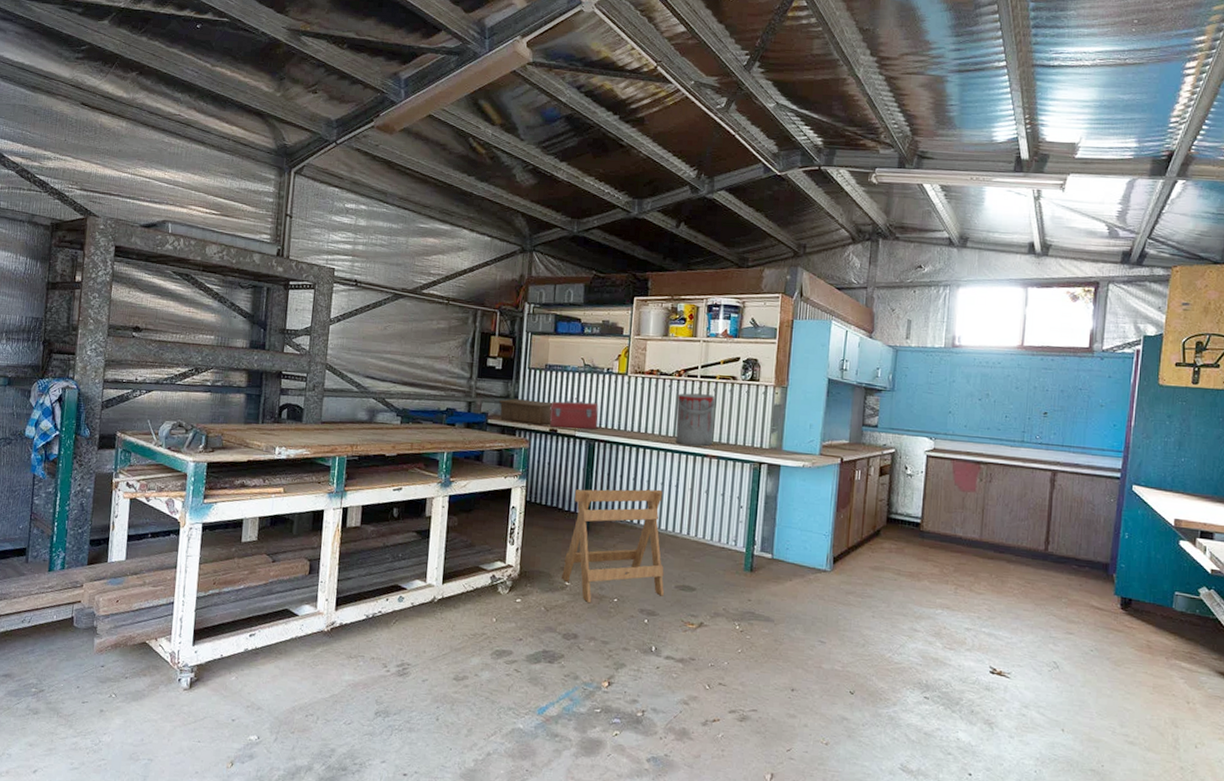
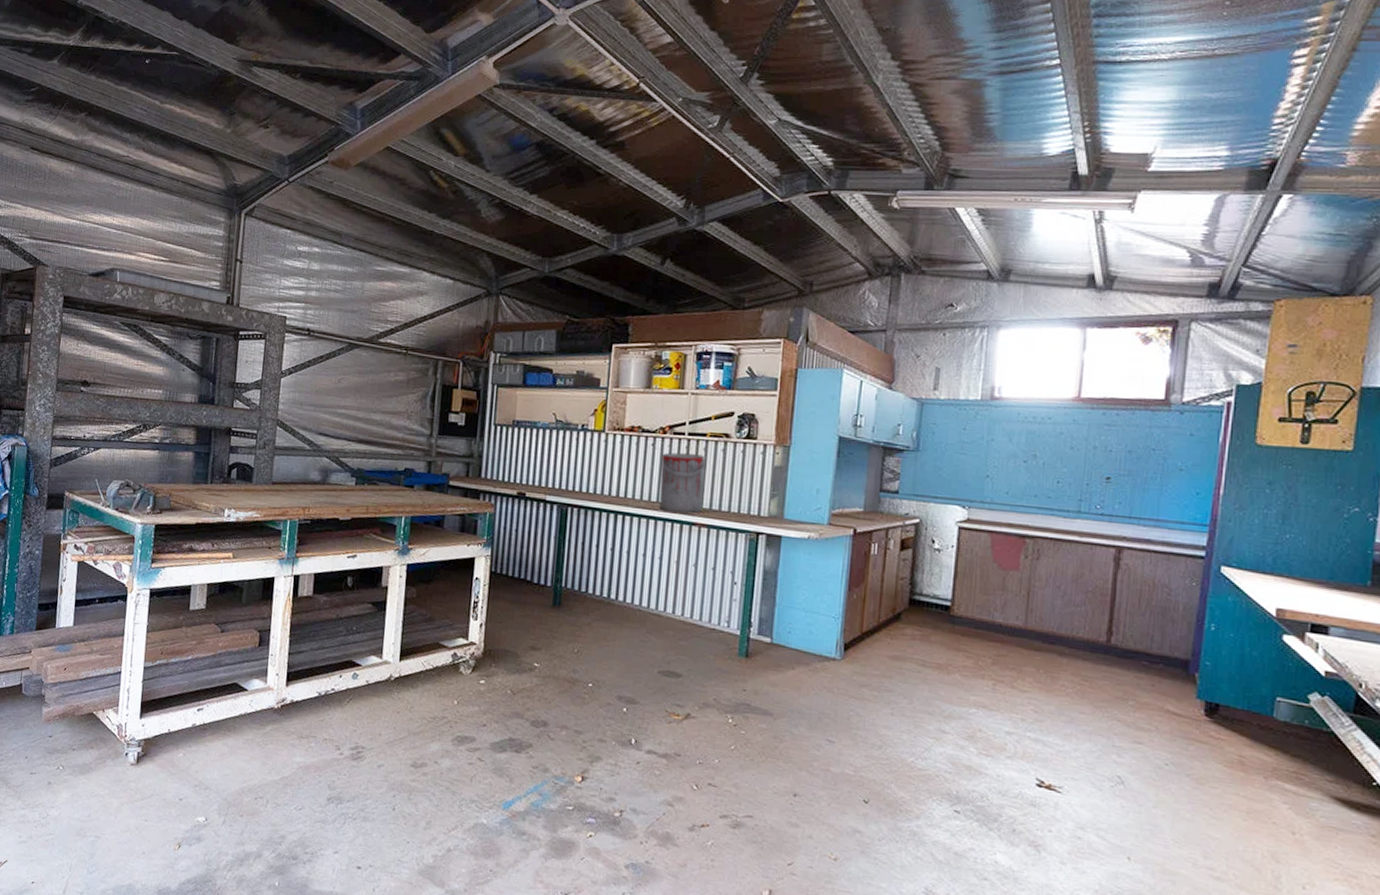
storage bin: present [498,398,552,426] -> none [461,458,520,489]
toolbox: present [549,397,599,430] -> none [517,457,572,493]
sawhorse: present [562,488,665,603] -> none [530,559,646,688]

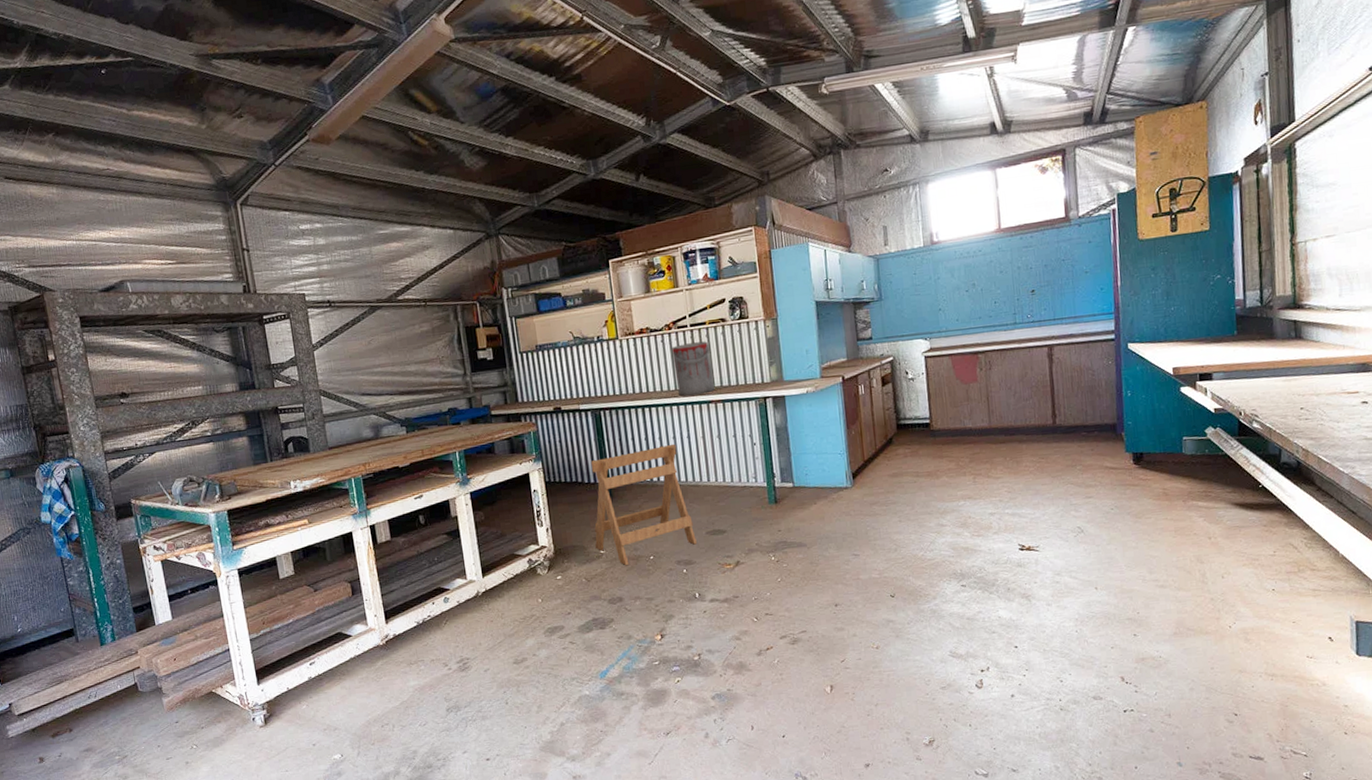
sawhorse: none [530,559,646,688] -> present [590,443,698,566]

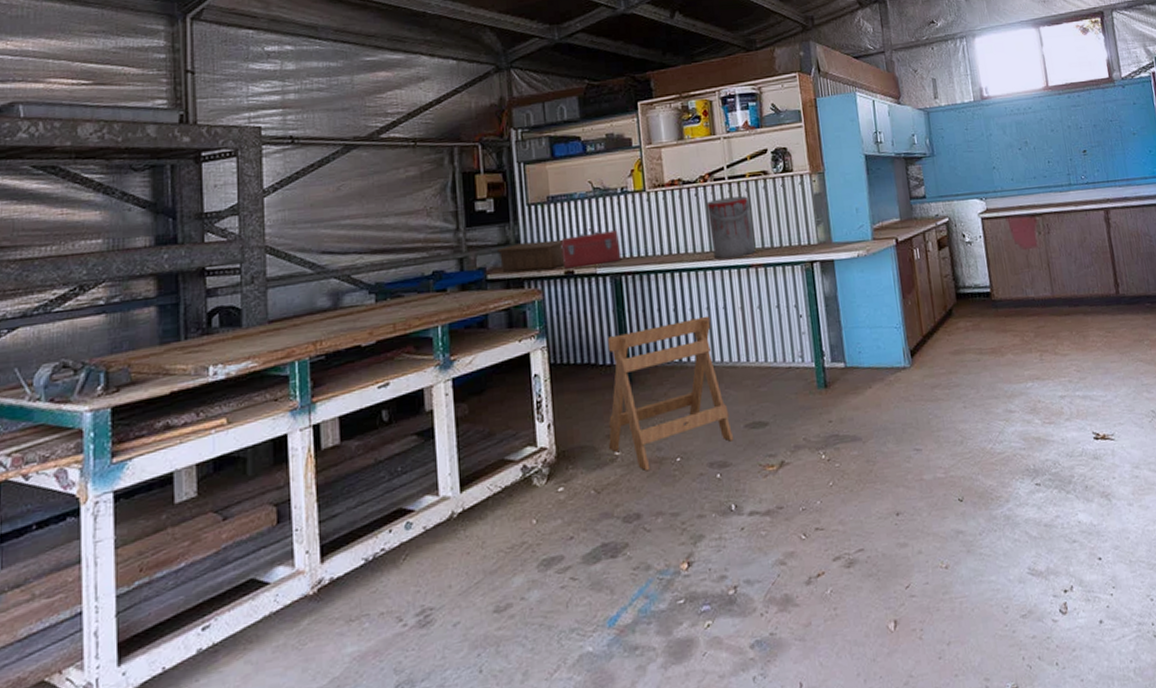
storage bin: none [497,381,554,409] -> present [496,239,566,273]
toolbox: none [549,371,600,406] -> present [561,228,622,269]

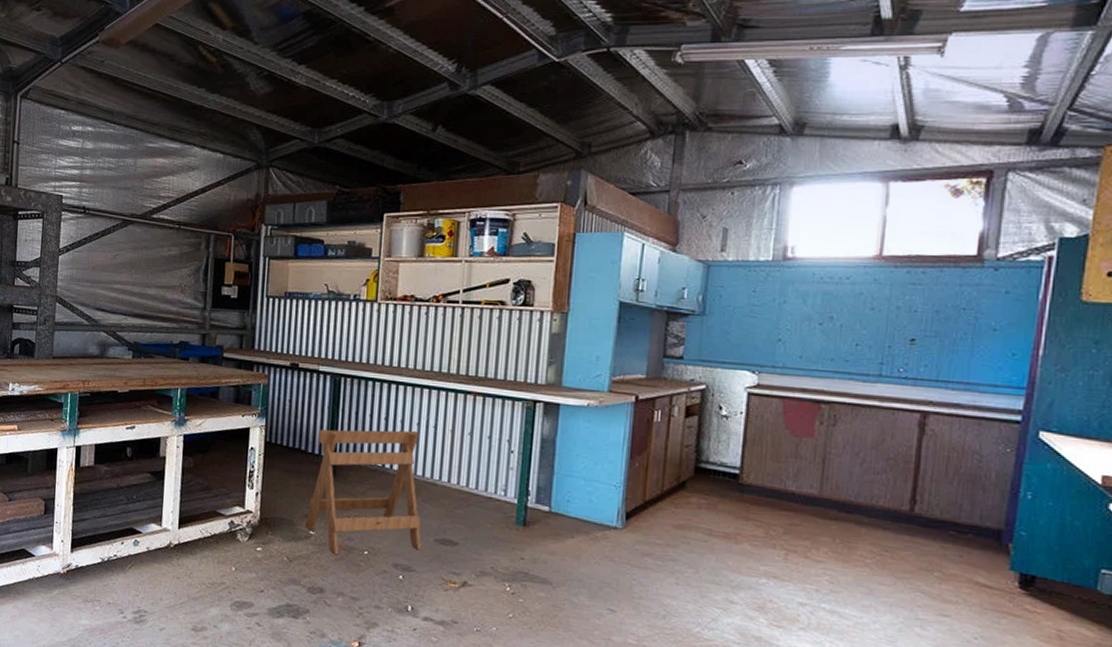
storage bin: present [496,239,566,273] -> none [234,330,293,360]
toolbox: present [561,228,622,269] -> none [290,328,345,364]
paint can: present [706,196,755,260] -> none [433,321,480,383]

